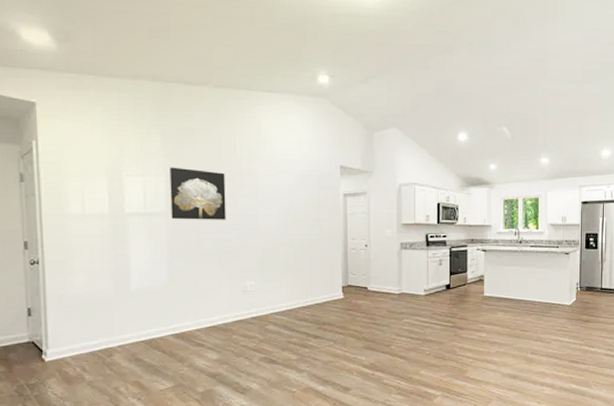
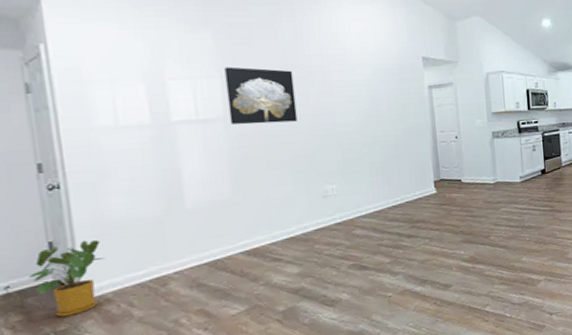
house plant: none [12,310,68,373] -> present [29,240,106,317]

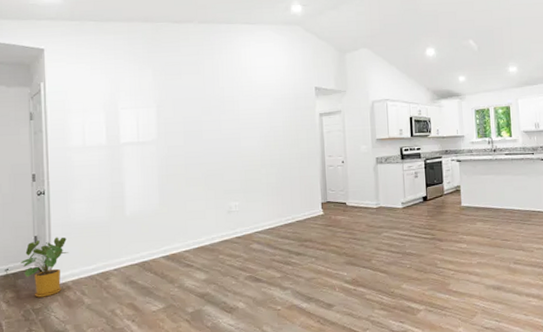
wall art: present [224,67,298,125] -> none [160,98,211,147]

